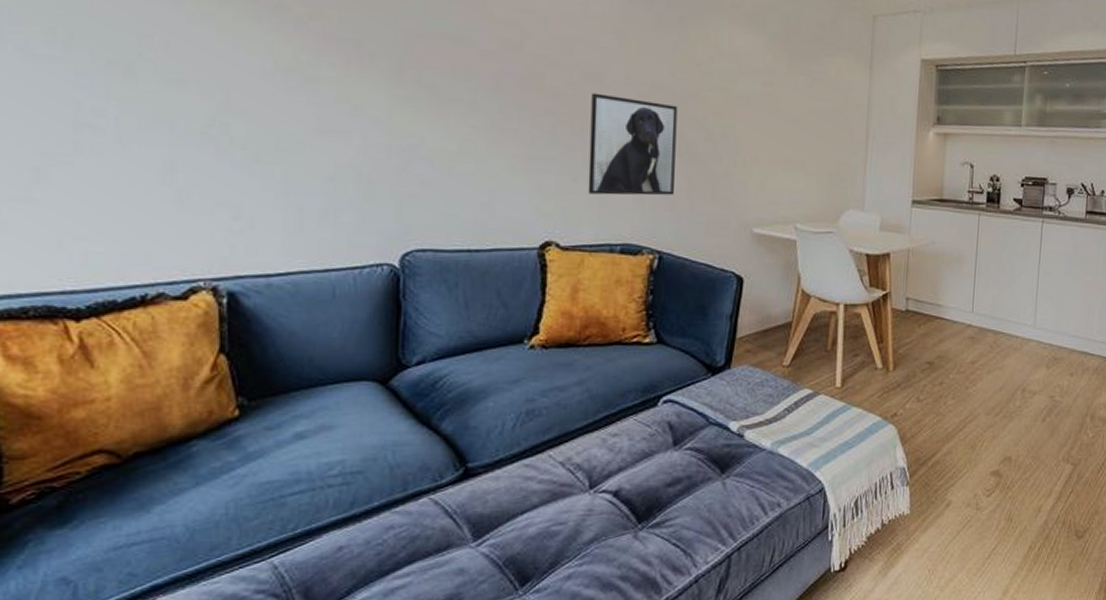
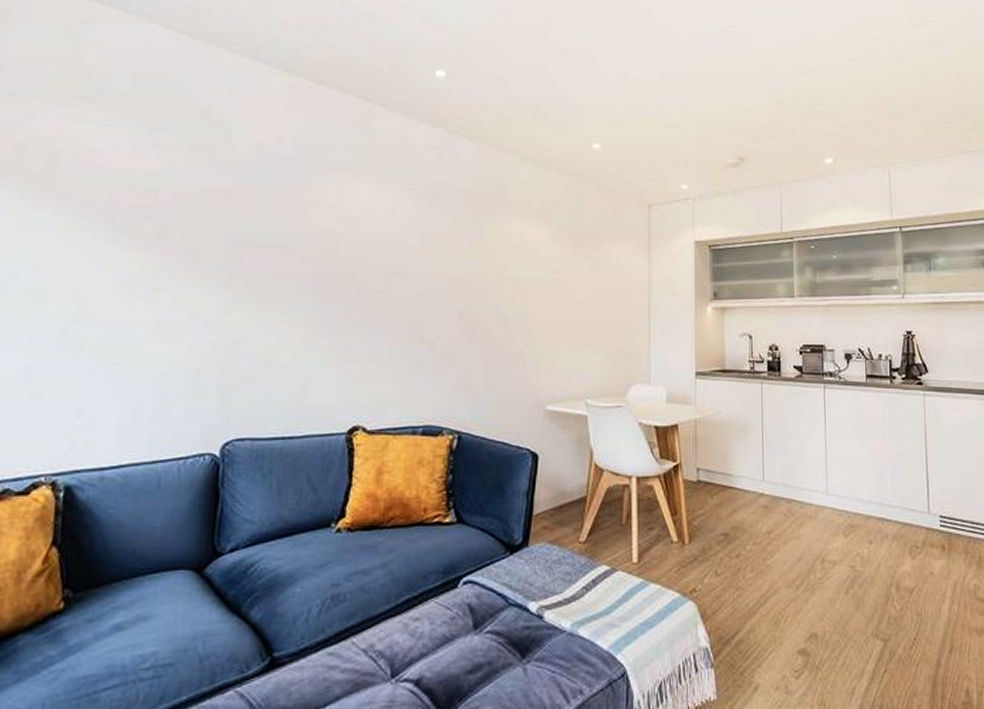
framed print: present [588,93,678,196] -> none [392,287,474,380]

